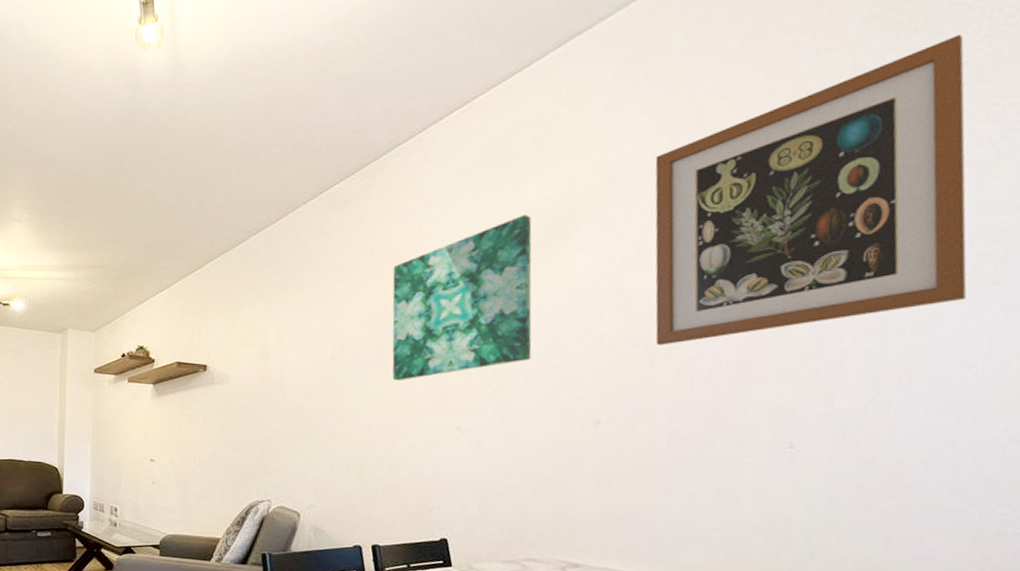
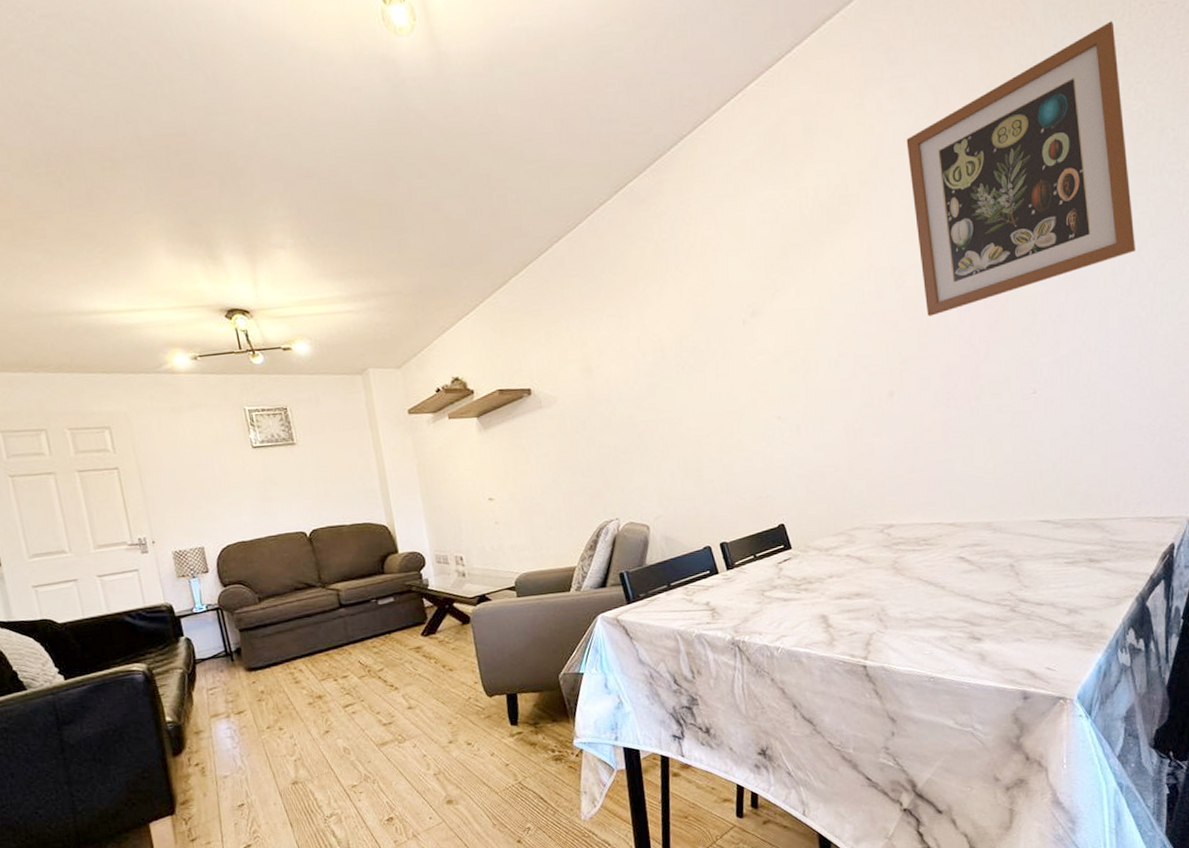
wall art: present [392,215,532,381] -> none [698,202,831,380]

